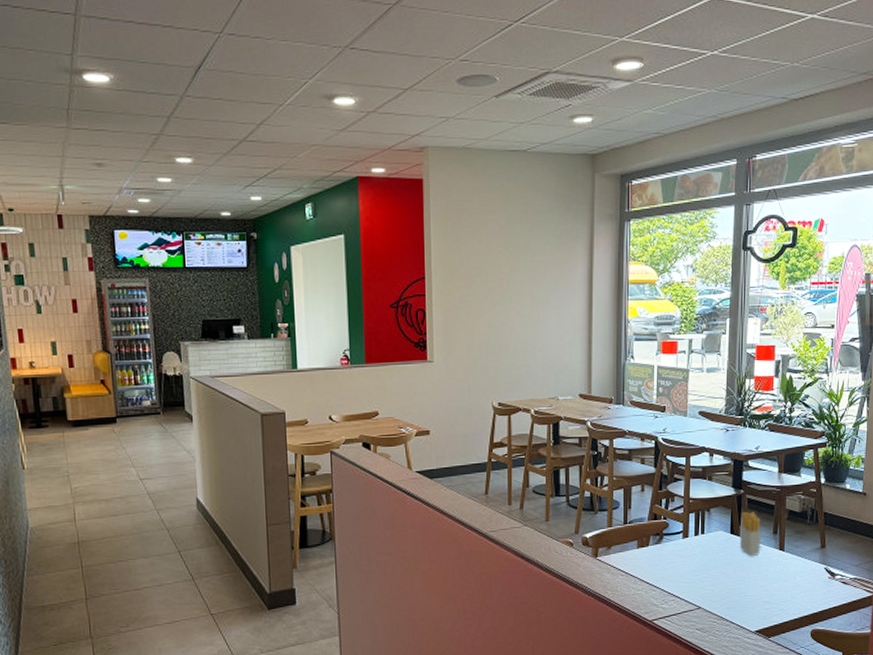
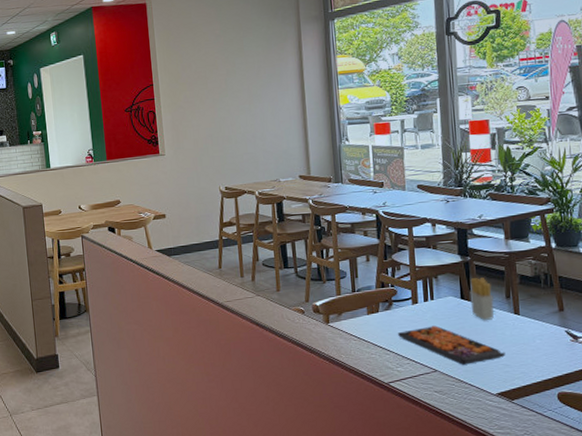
food tray: none [666,561,767,602] -> present [398,325,506,365]

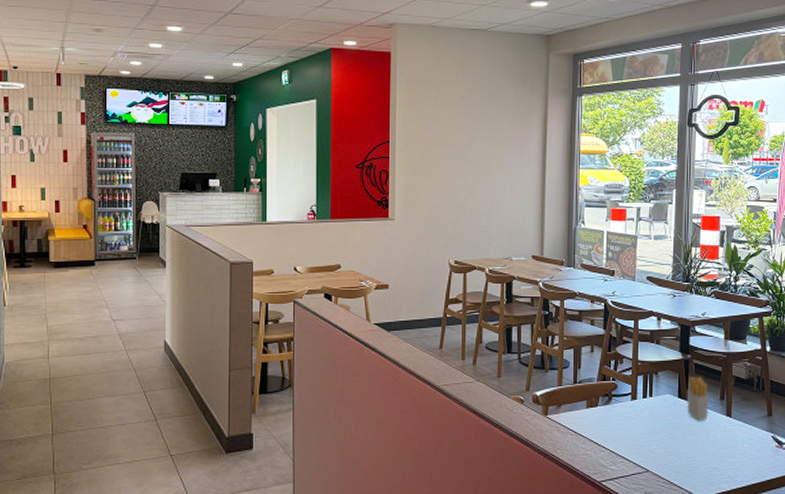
food tray: present [398,325,506,365] -> none [615,424,715,466]

